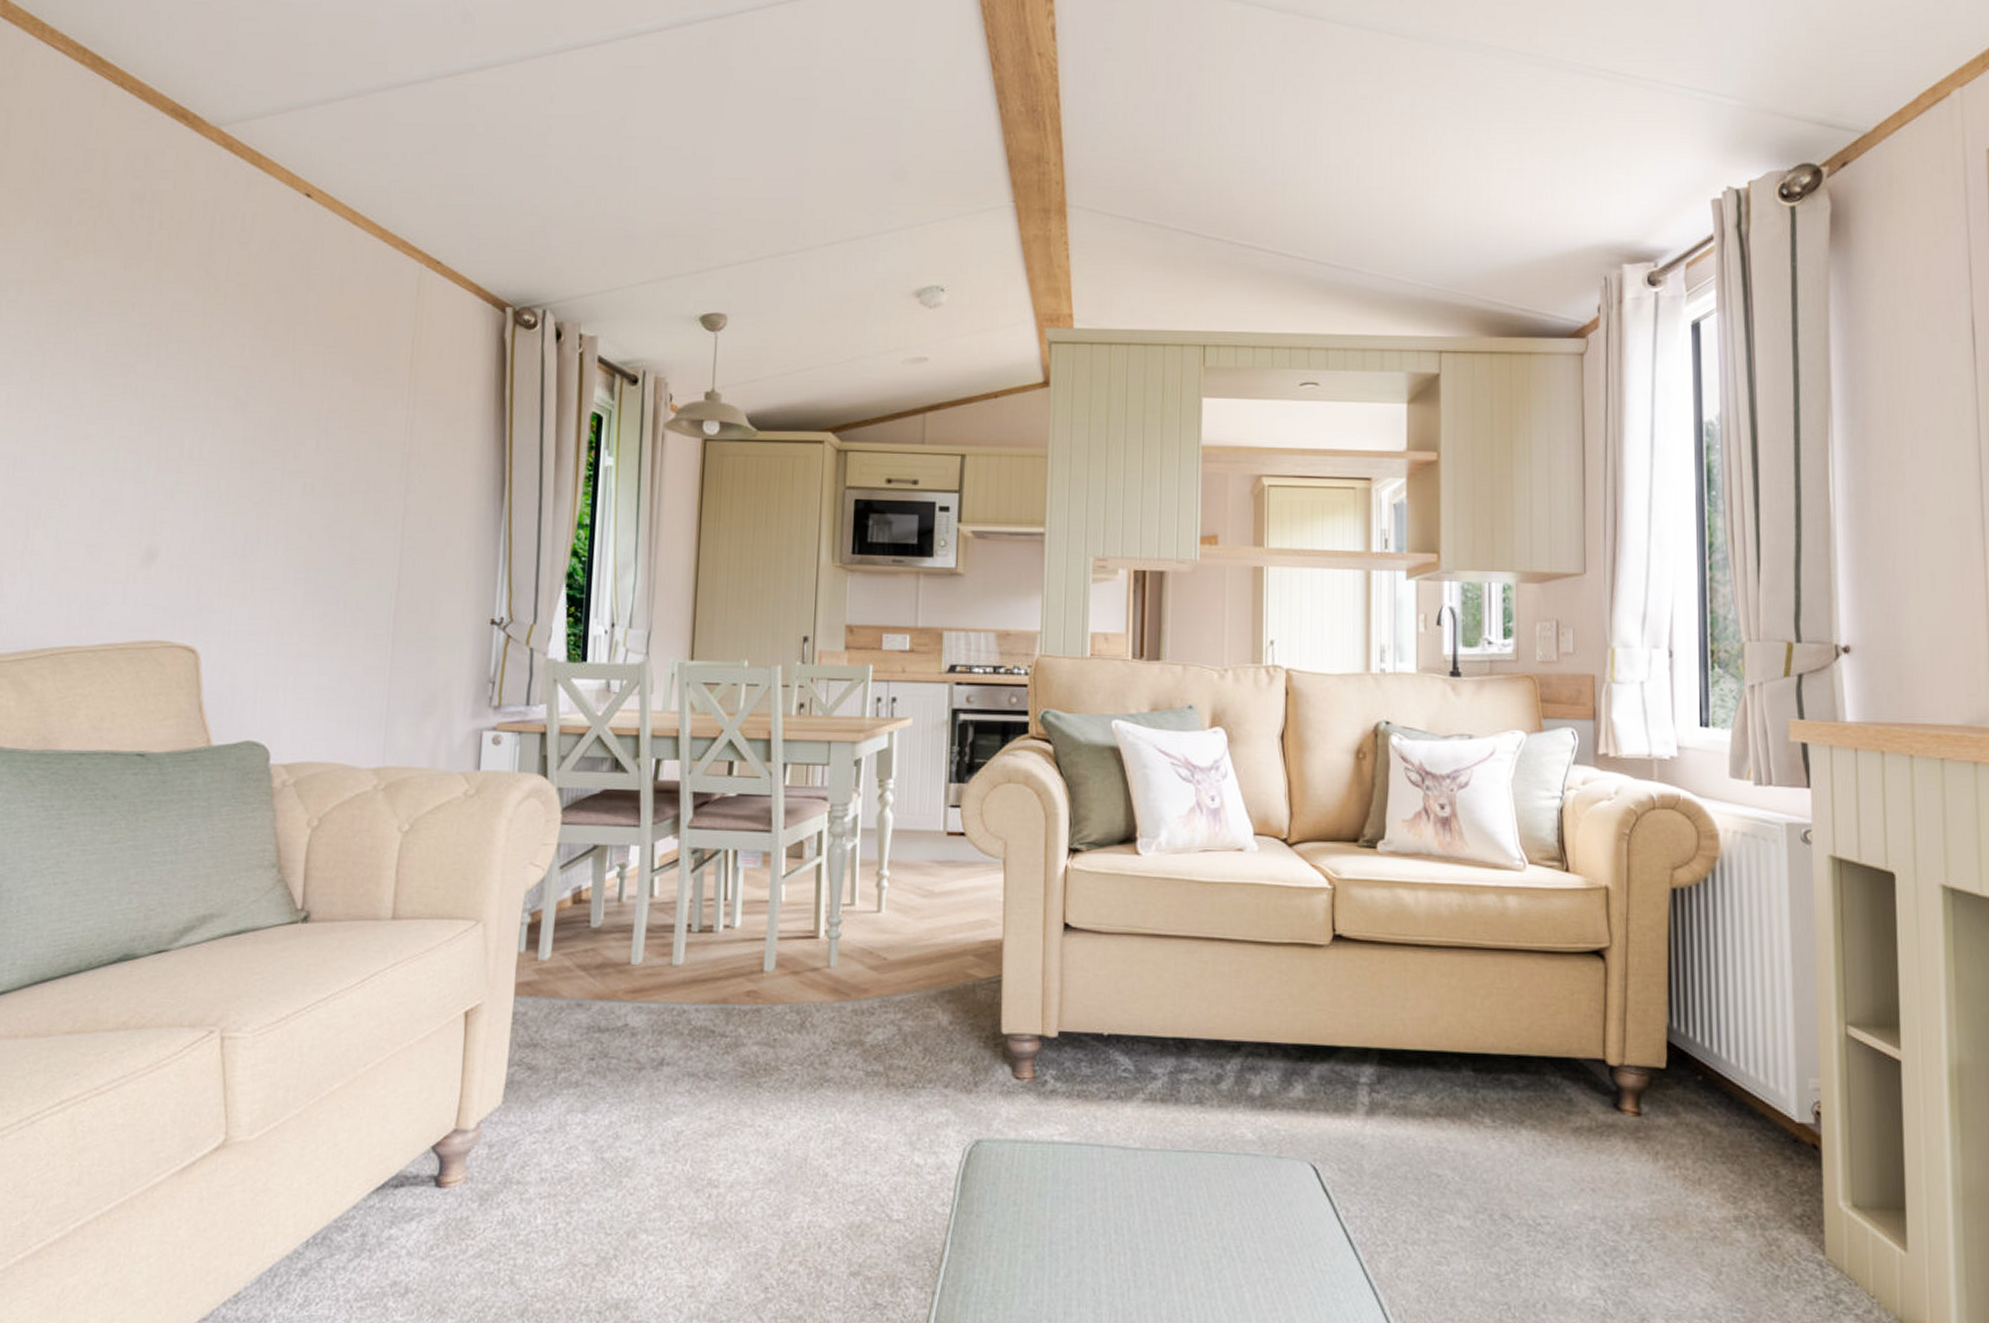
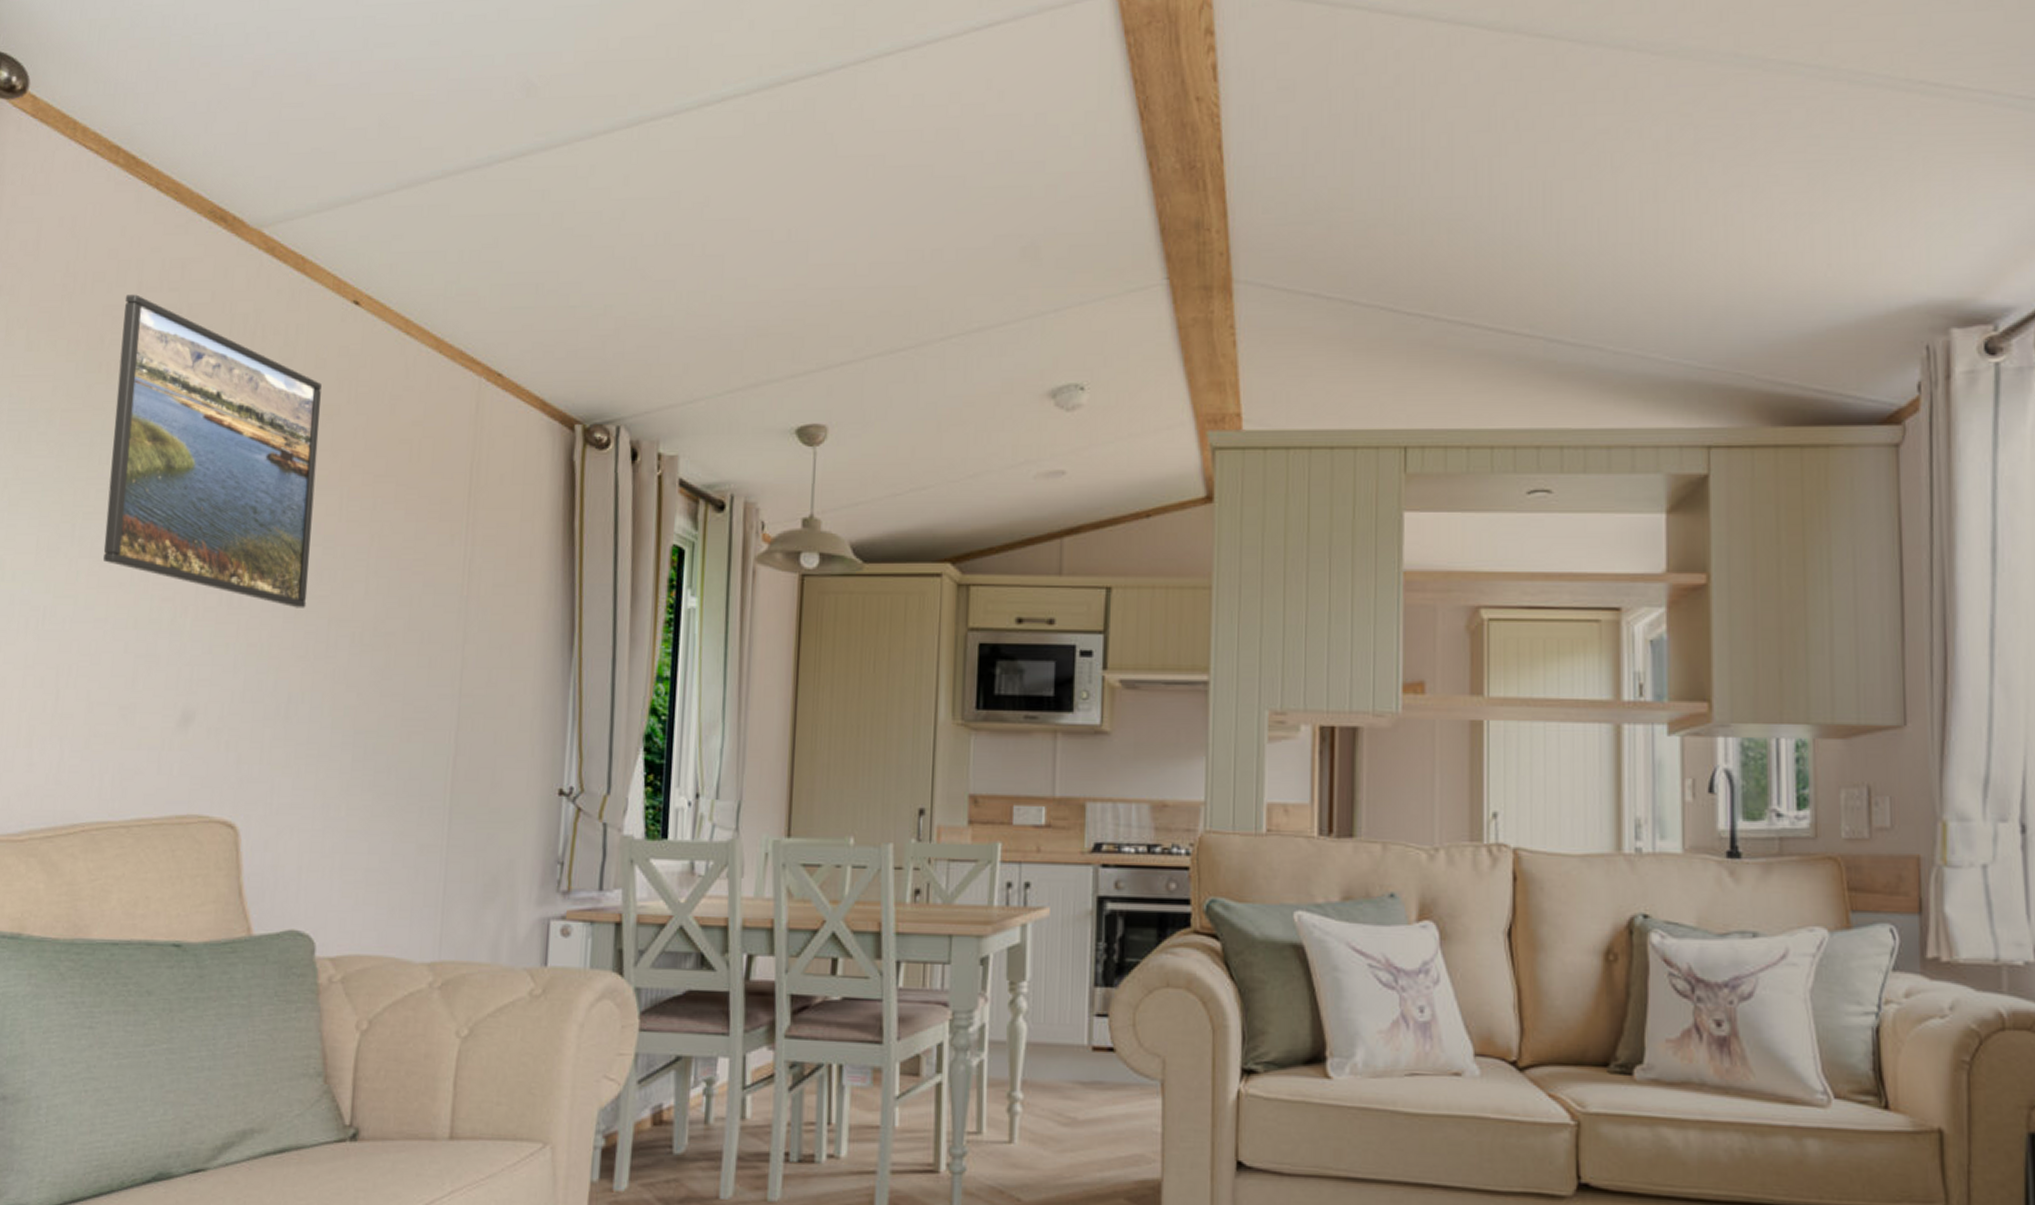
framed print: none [71,180,276,461] -> present [103,294,322,608]

